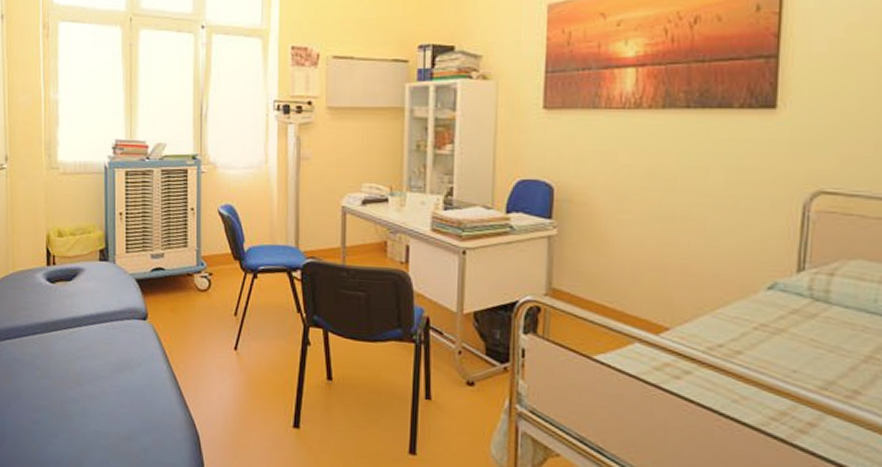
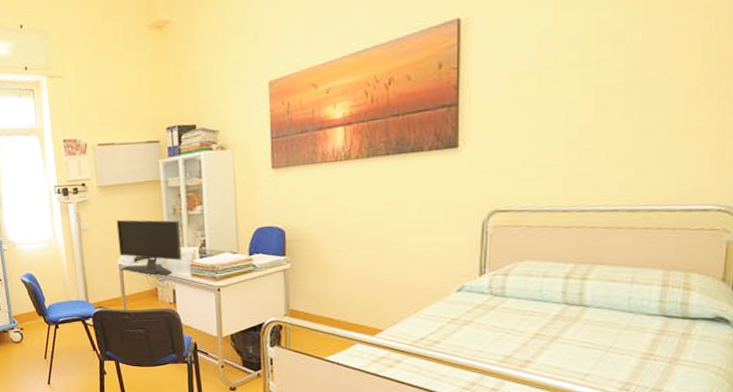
computer monitor: none [343,150,423,227] -> present [116,219,182,276]

